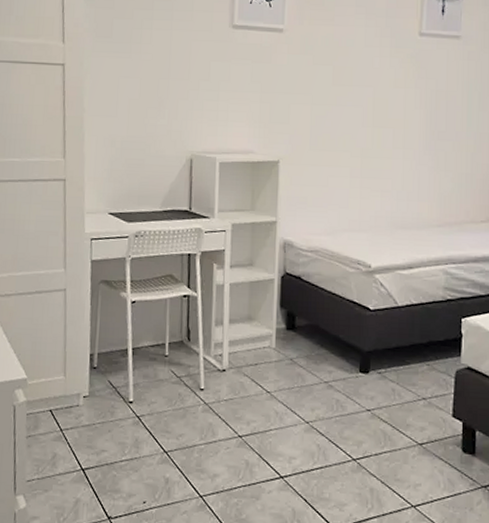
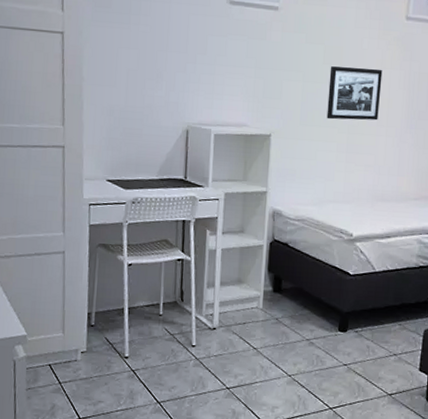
picture frame: none [338,87,397,143] -> present [326,66,383,121]

